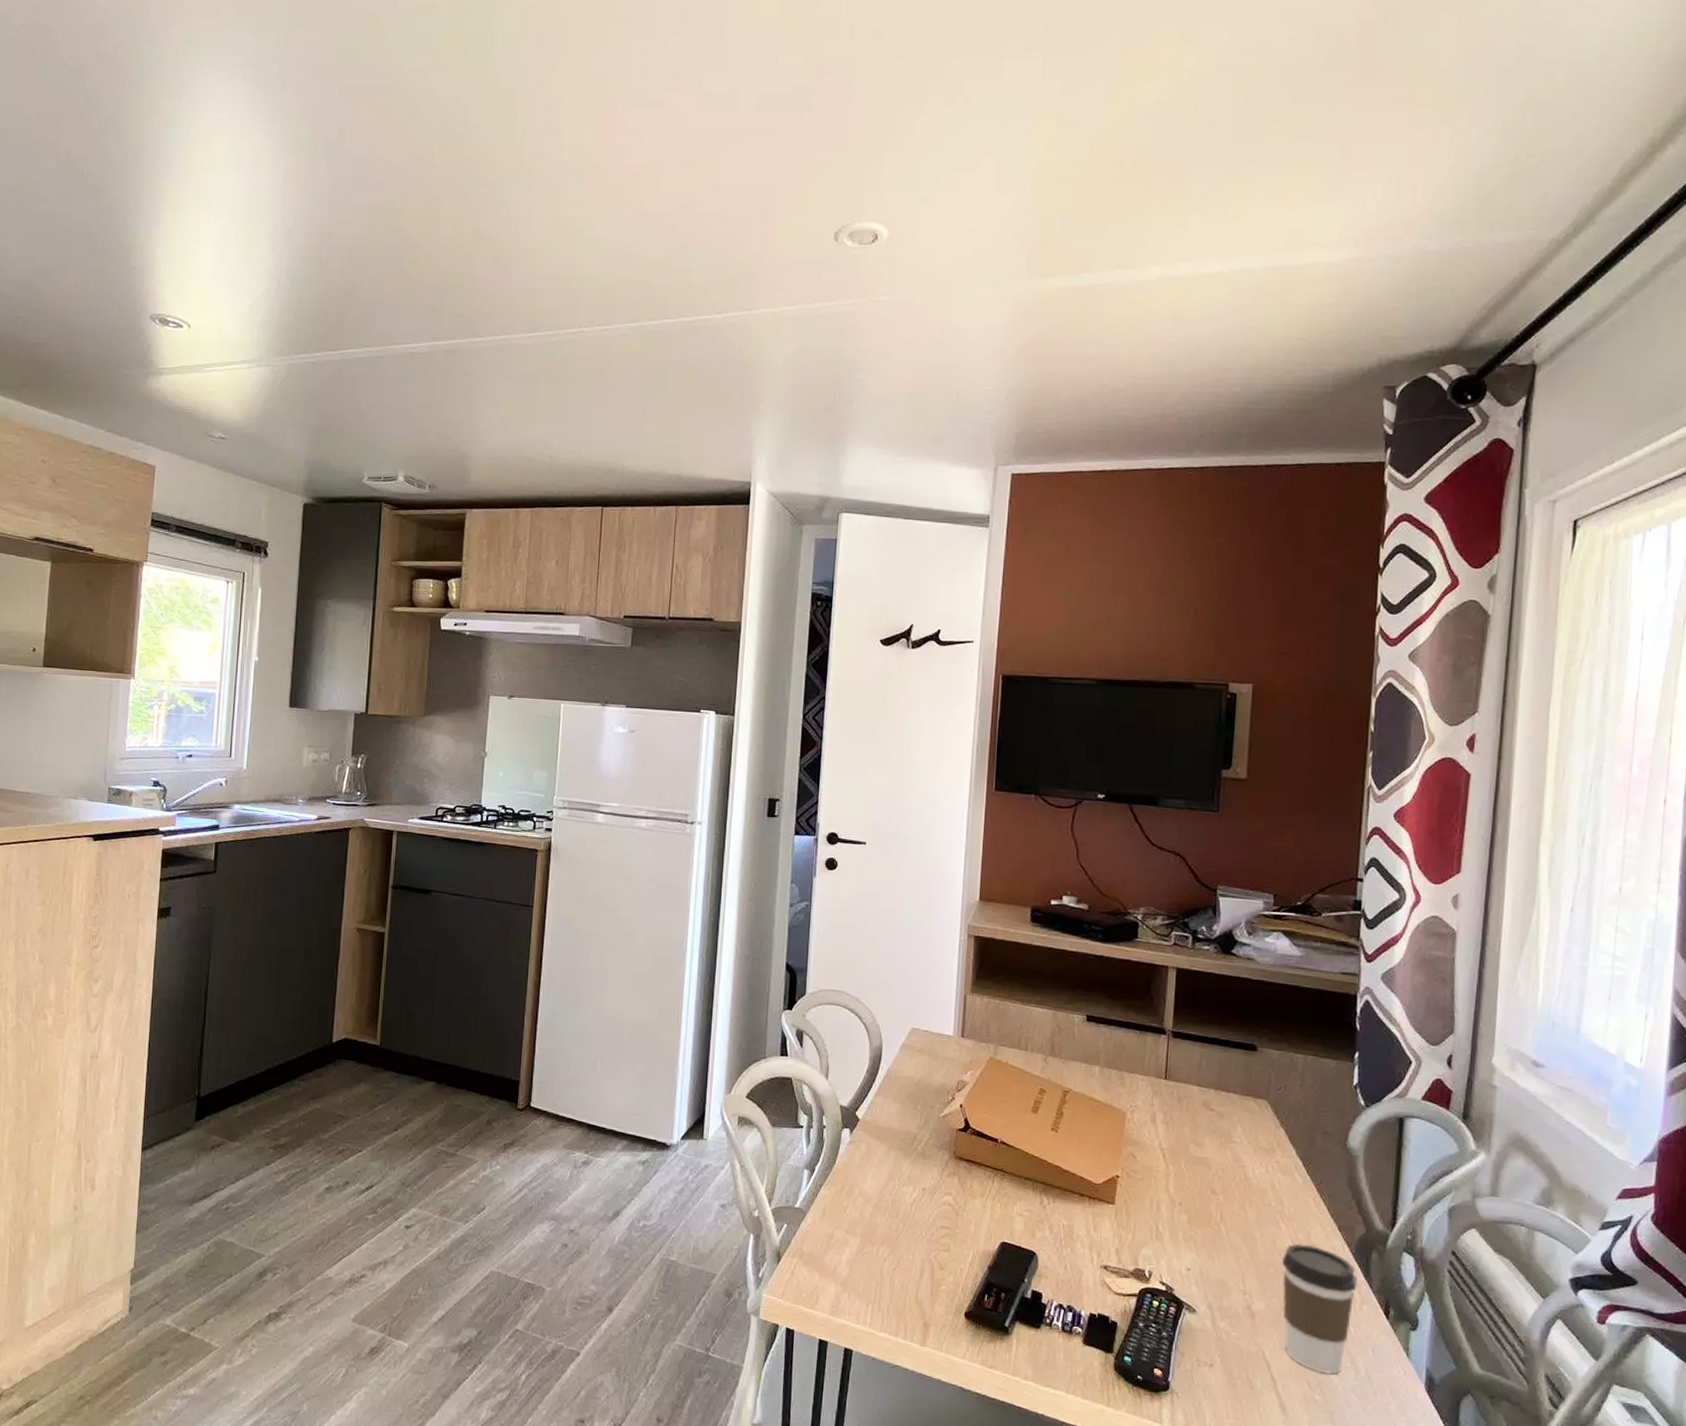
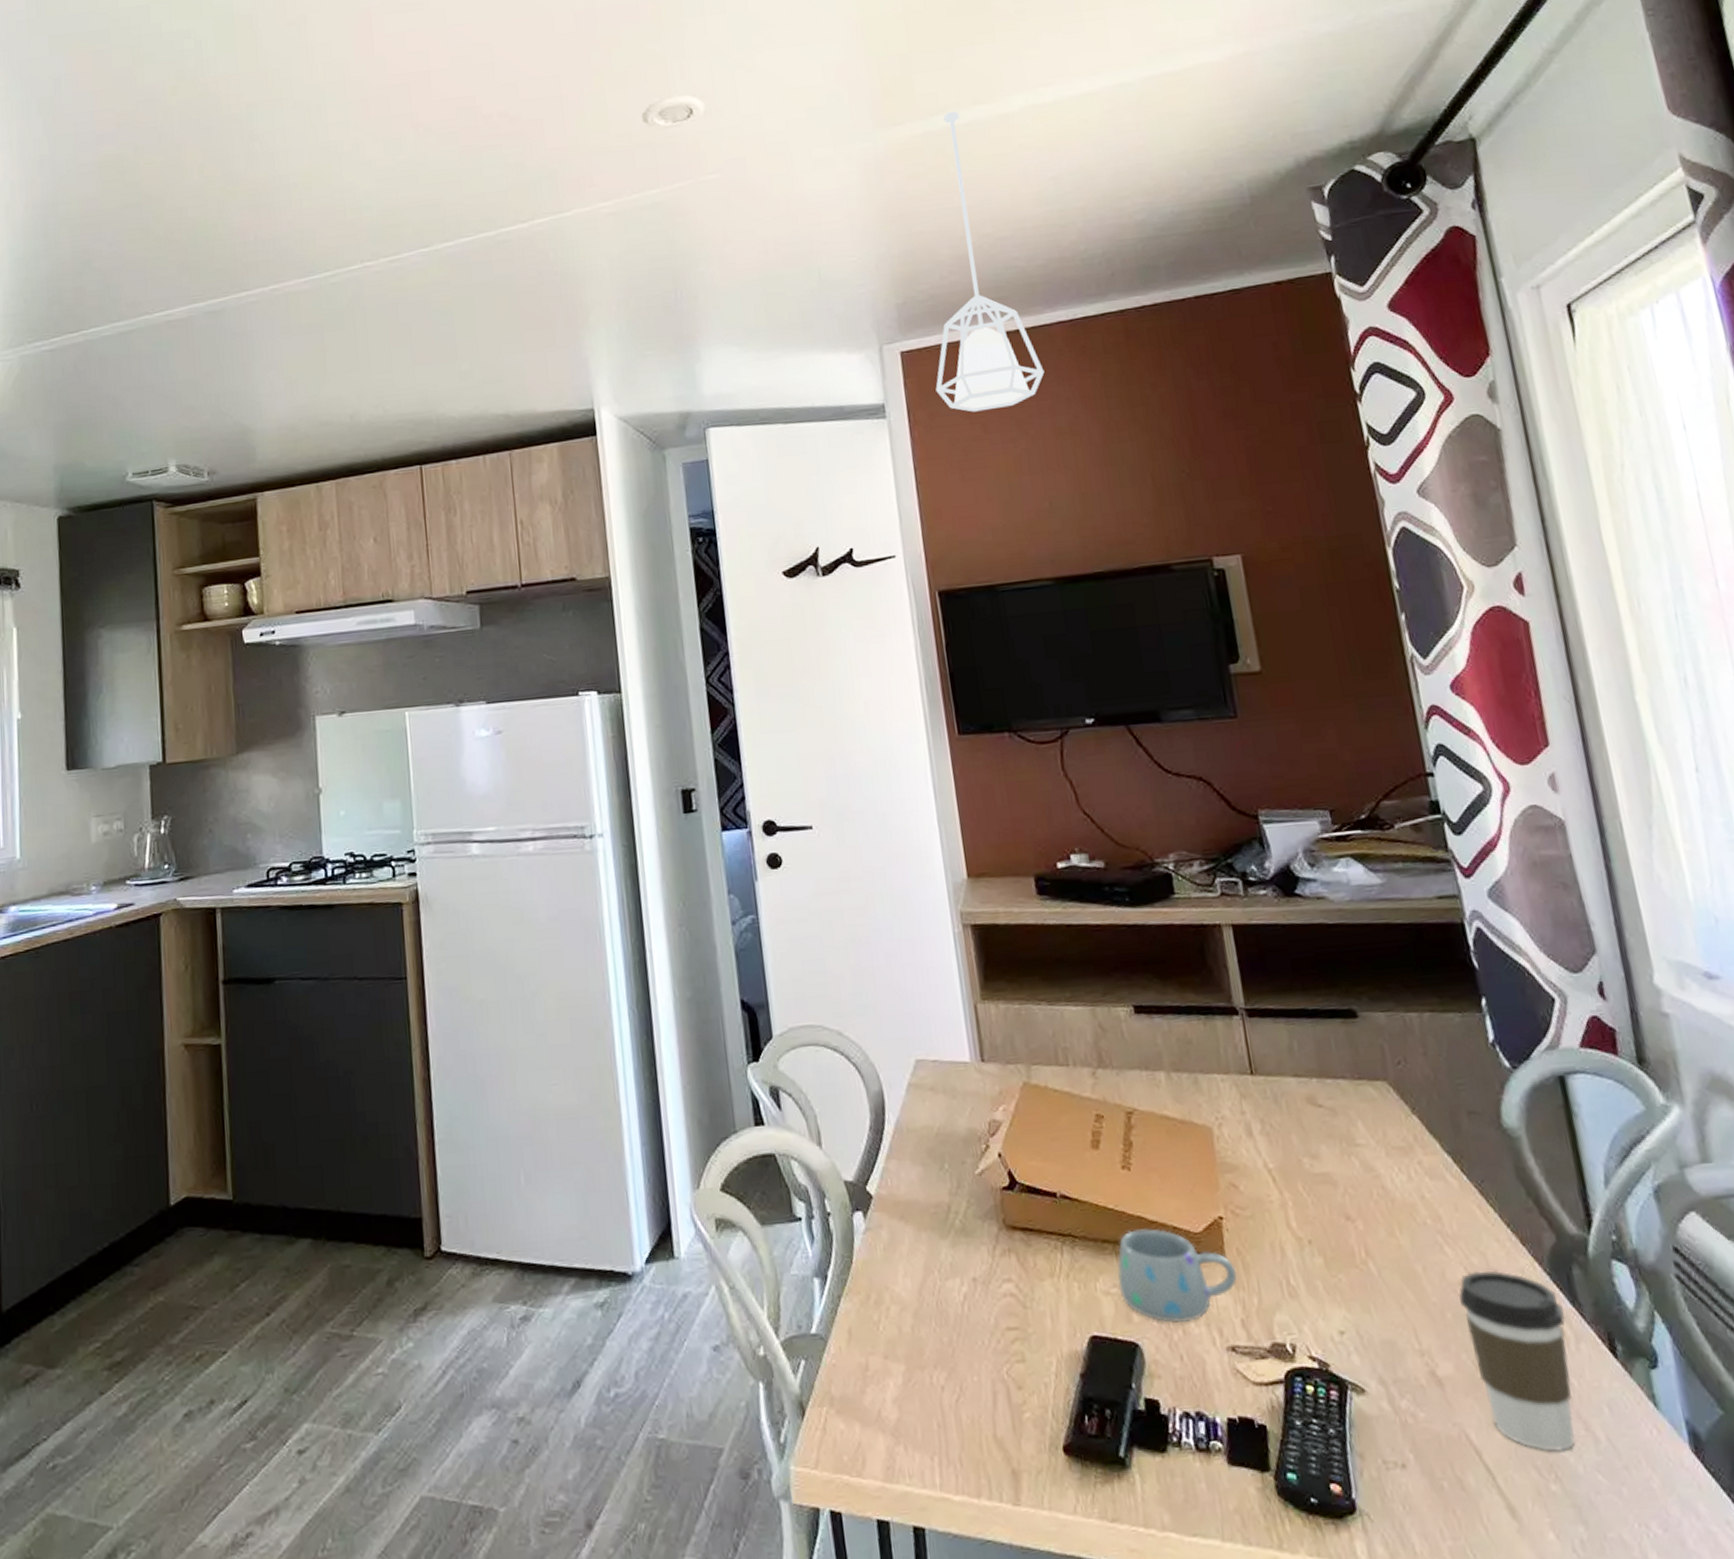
mug: none [1030,1174,1121,1244] -> present [1117,1228,1238,1323]
pendant lamp: none [1034,271,1127,534] -> present [935,111,1045,412]

